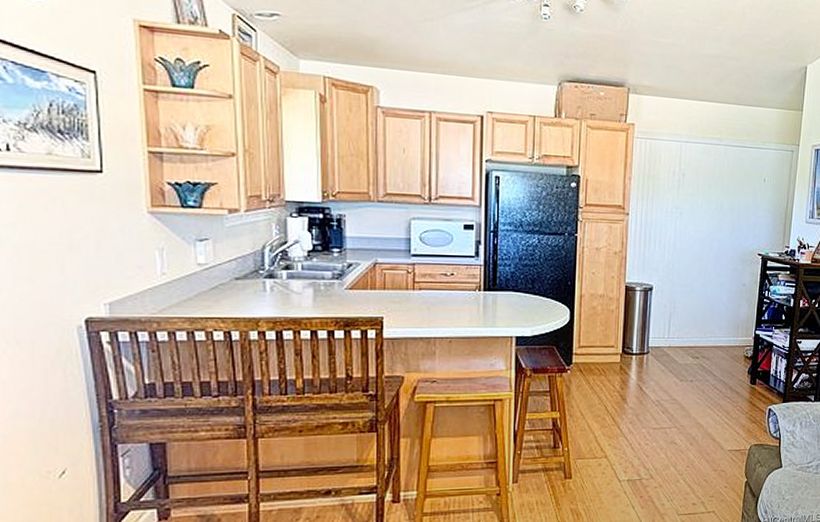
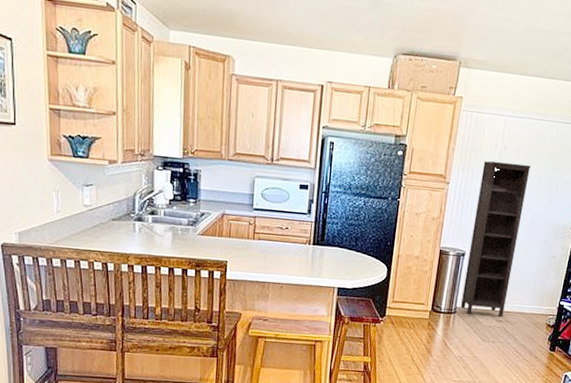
bookcase: none [652,188,711,353] -> present [460,160,531,317]

